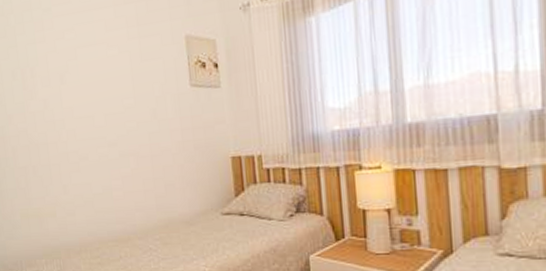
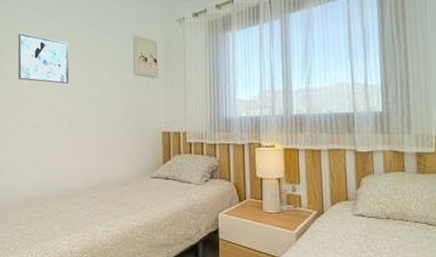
wall art: none [49,46,114,106] -> present [18,33,69,84]

